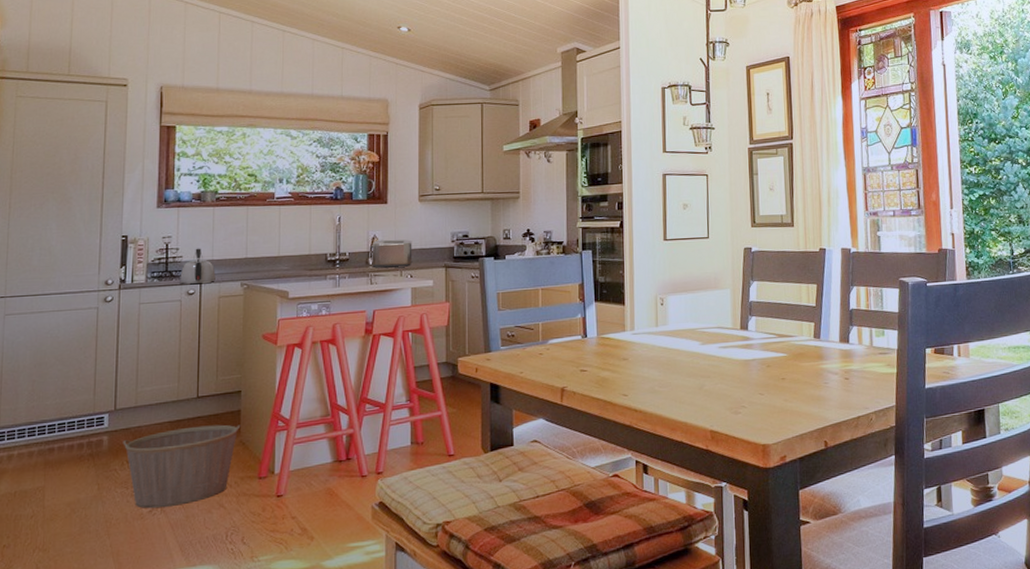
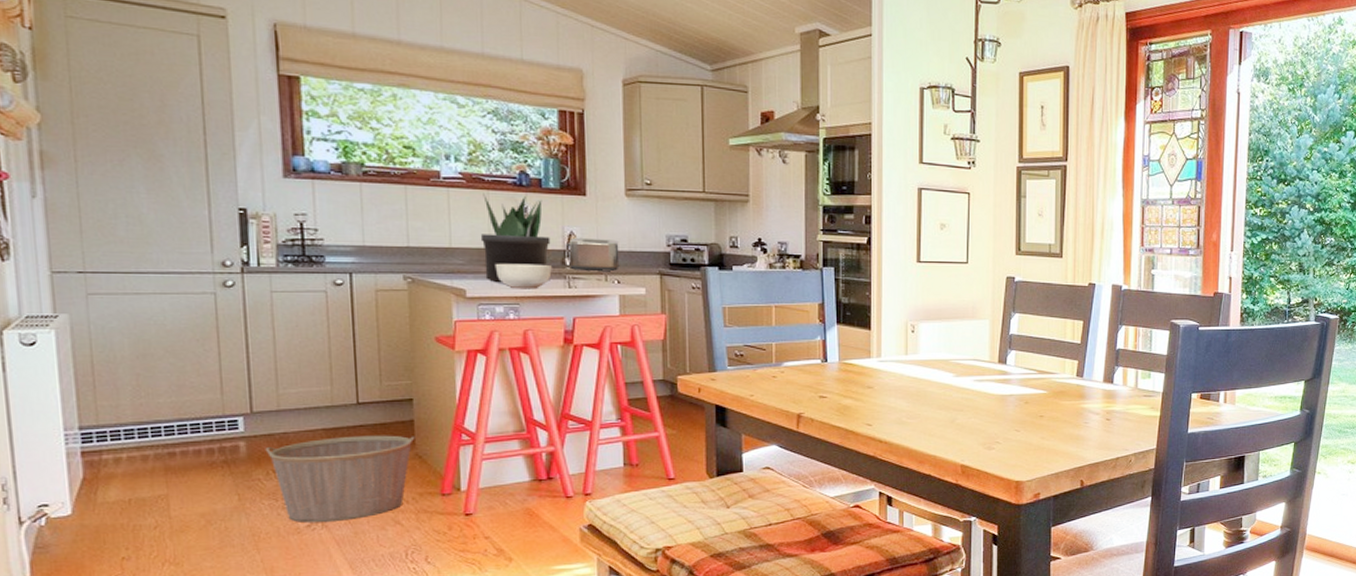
kettle: present [180,248,216,284] -> none [322,230,370,274]
planter: none [302,208,358,284] -> present [480,193,551,283]
bowl: none [312,265,358,289] -> present [495,263,552,290]

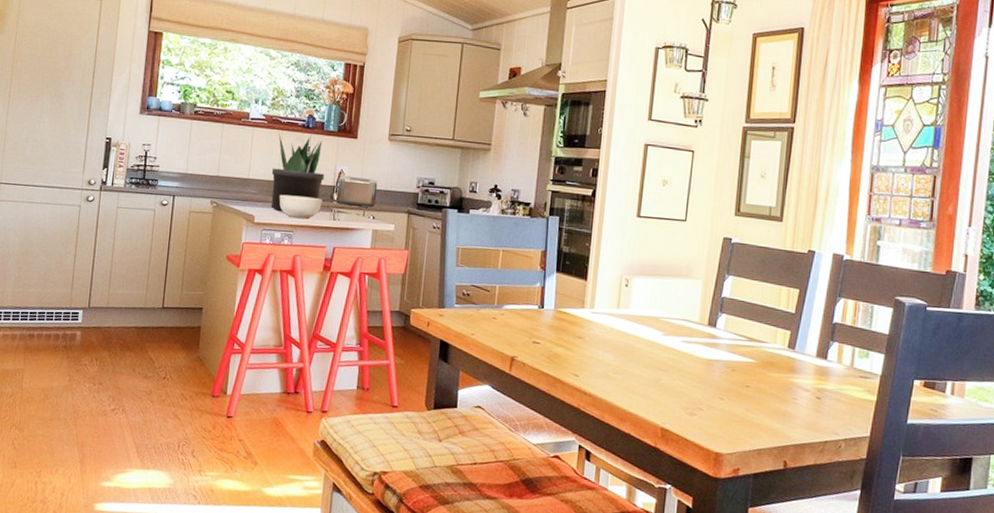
basket: present [265,435,415,522] -> none [93,335,200,409]

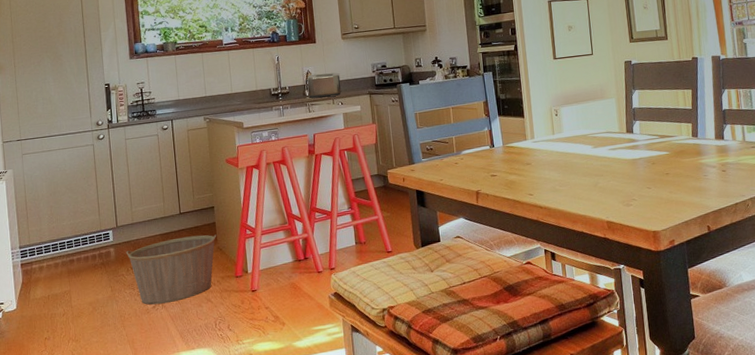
basket: none [93,335,200,409] -> present [126,234,217,305]
planter: present [270,132,325,212] -> none [250,50,295,115]
bowl: present [279,194,322,220] -> none [260,97,297,118]

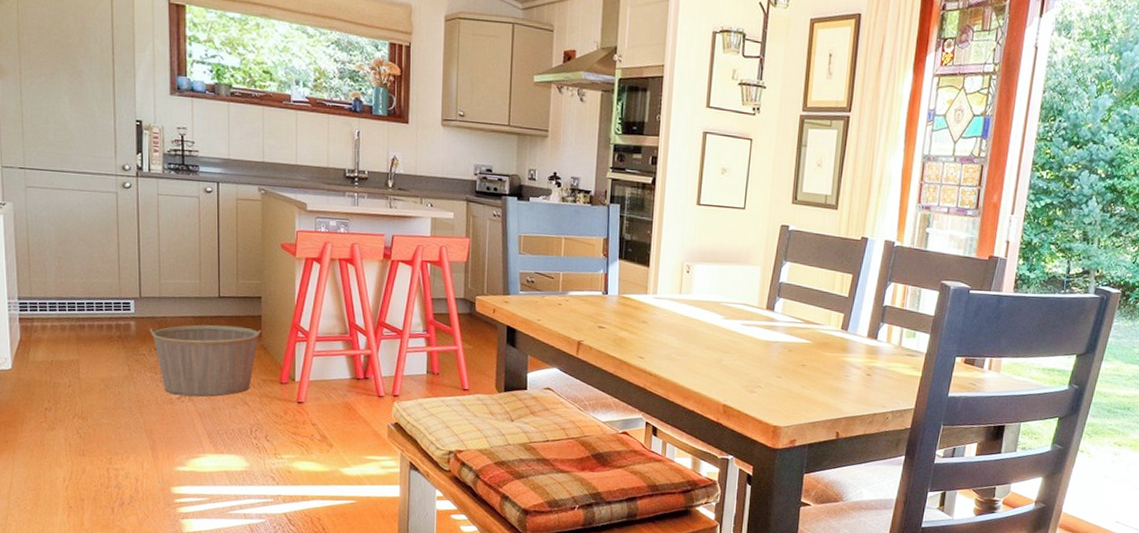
toaster: present [305,72,342,99] -> none [389,161,434,196]

